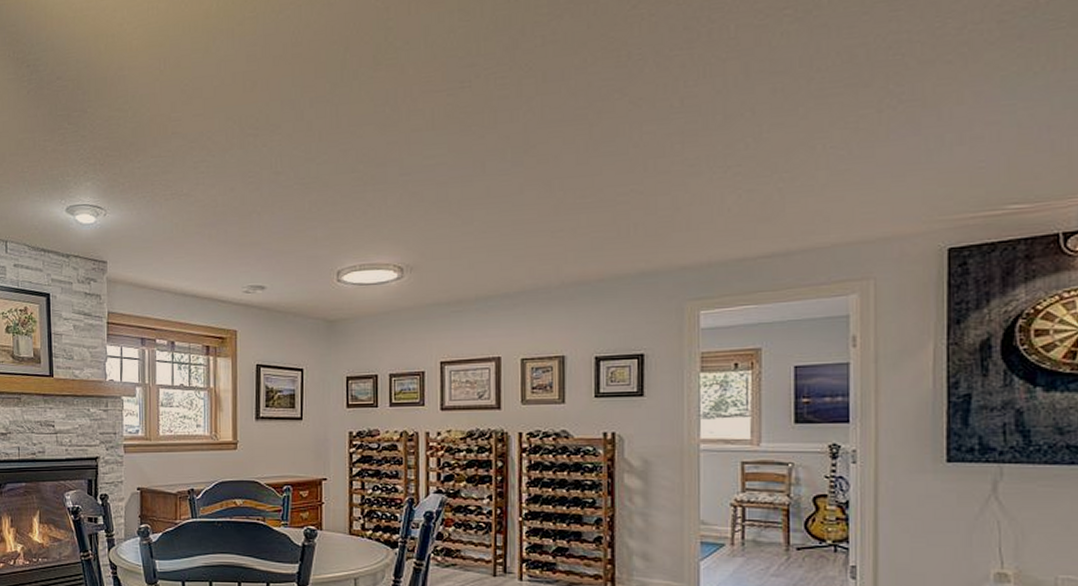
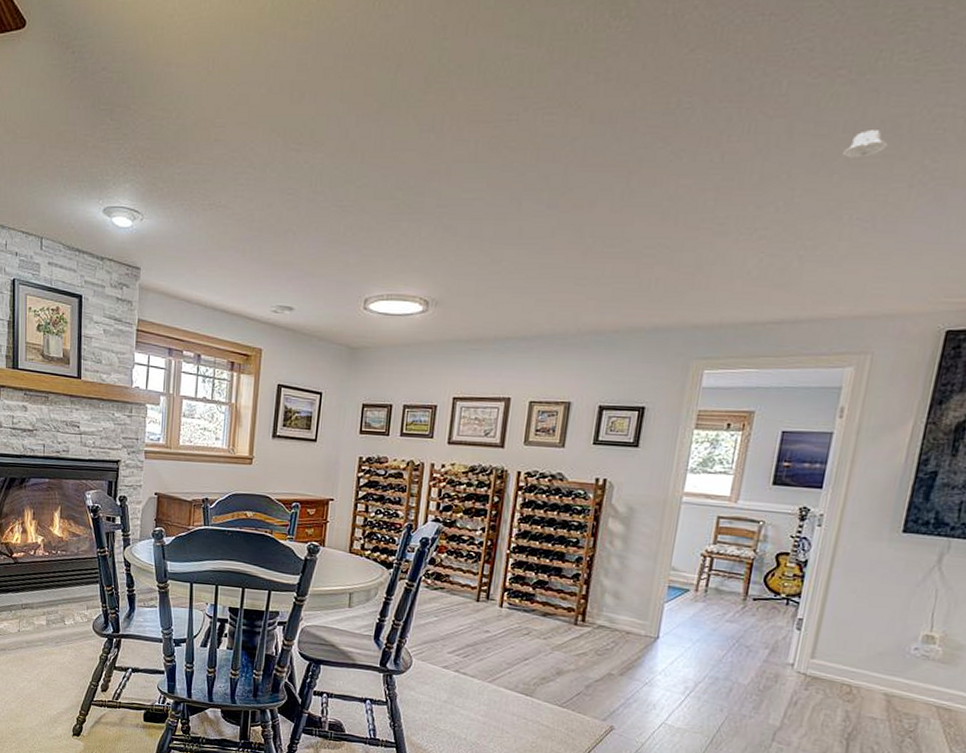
recessed light: none [804,61,847,91] -> present [843,130,888,158]

